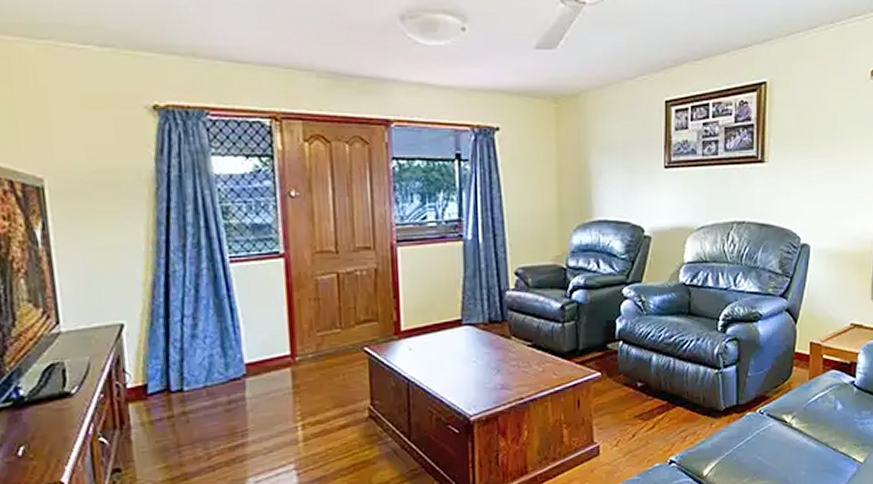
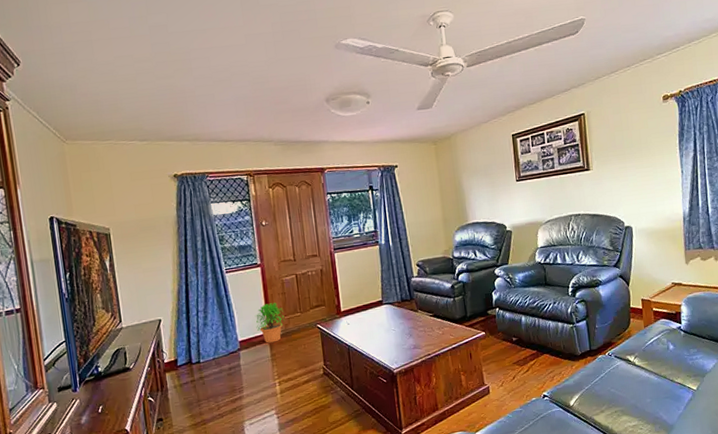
potted plant: none [271,310,317,369] -> present [255,302,285,343]

